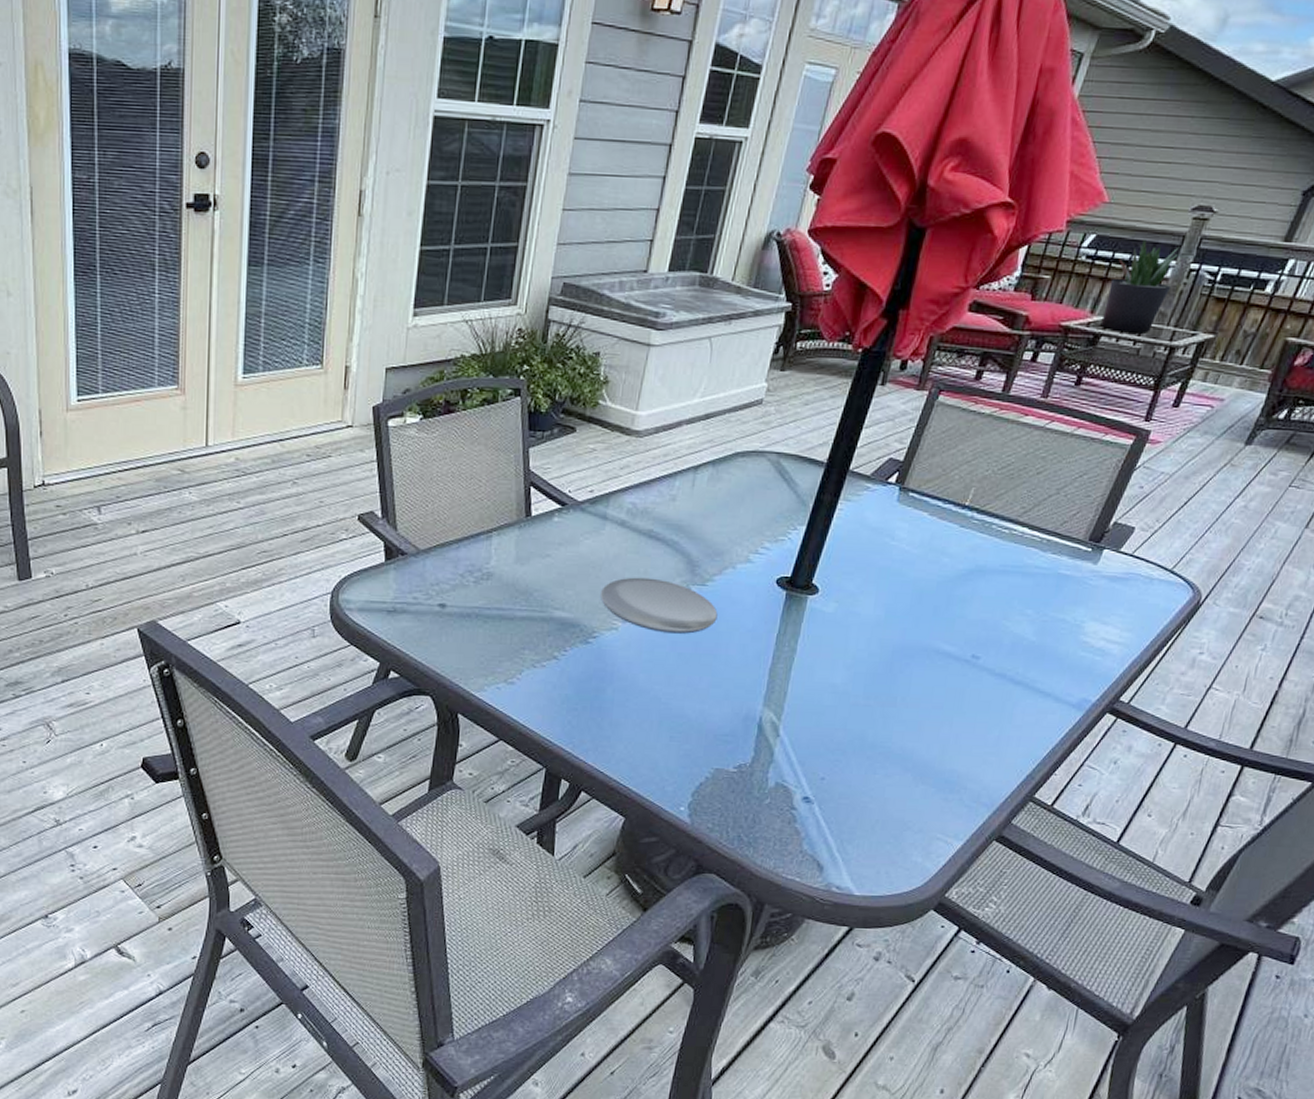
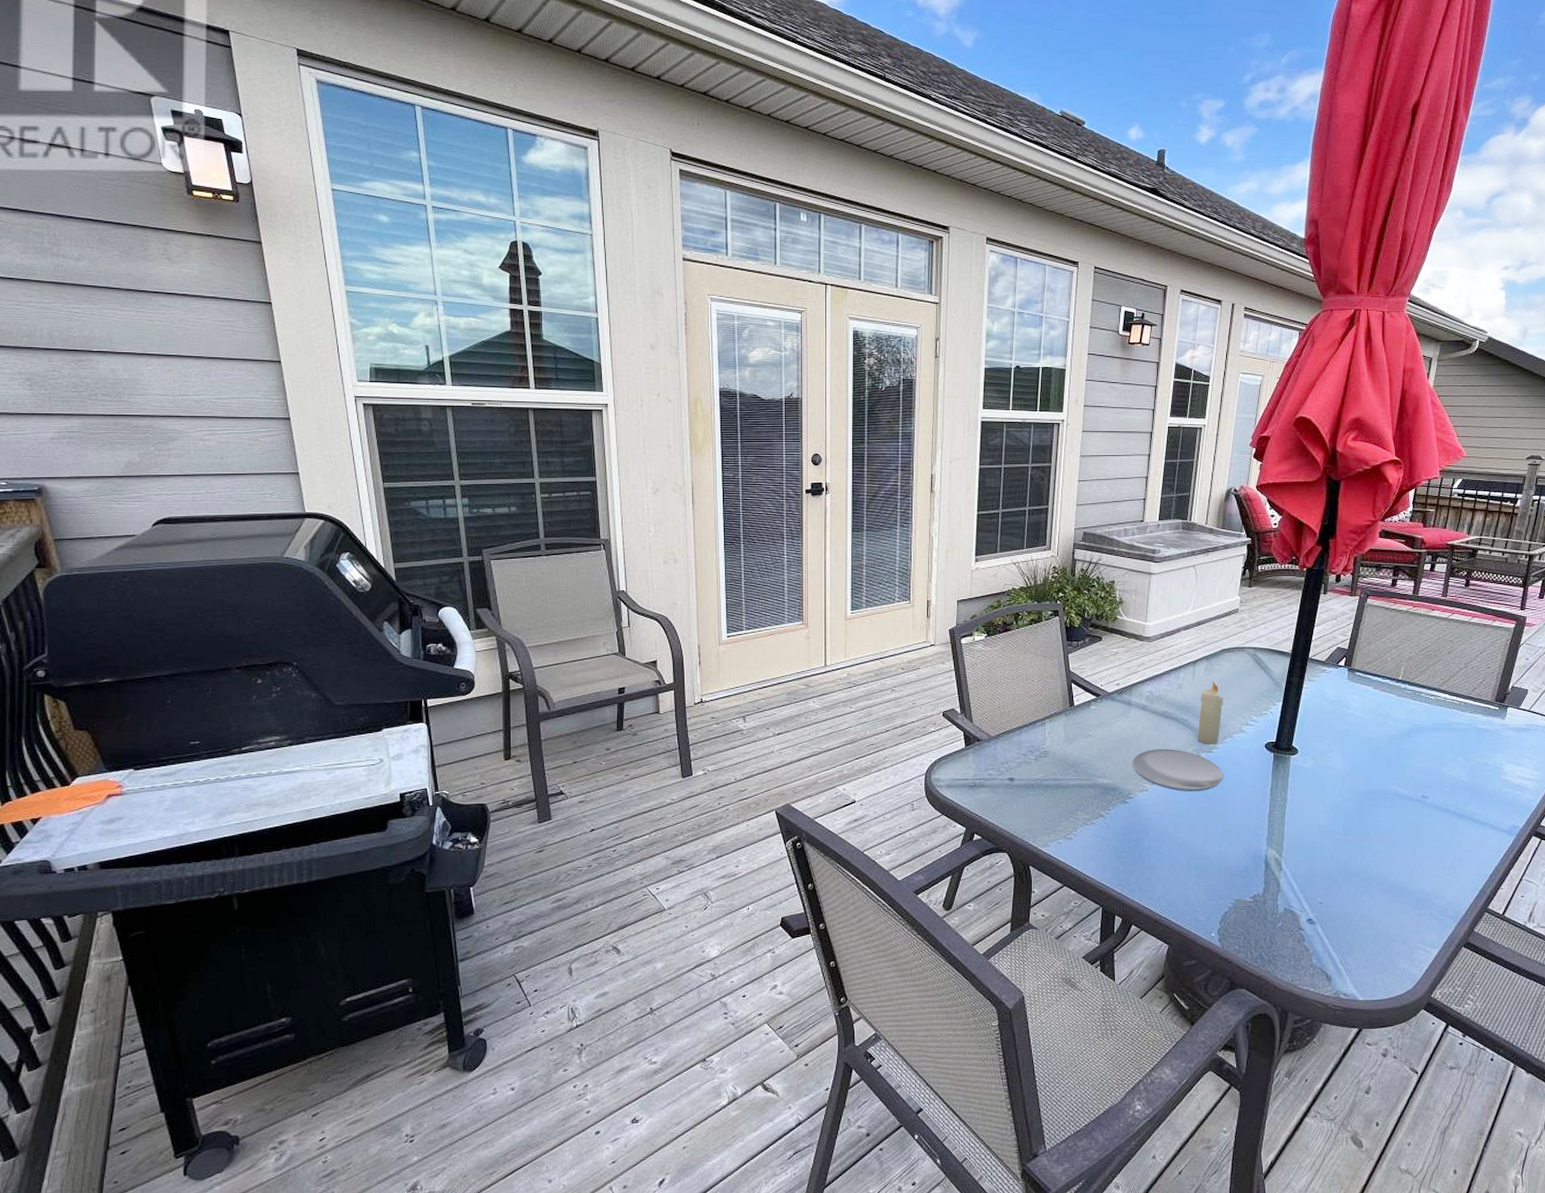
candle: none [689,494,729,576] -> present [1198,681,1224,745]
planter: present [1100,238,1178,334] -> none [1476,480,1523,547]

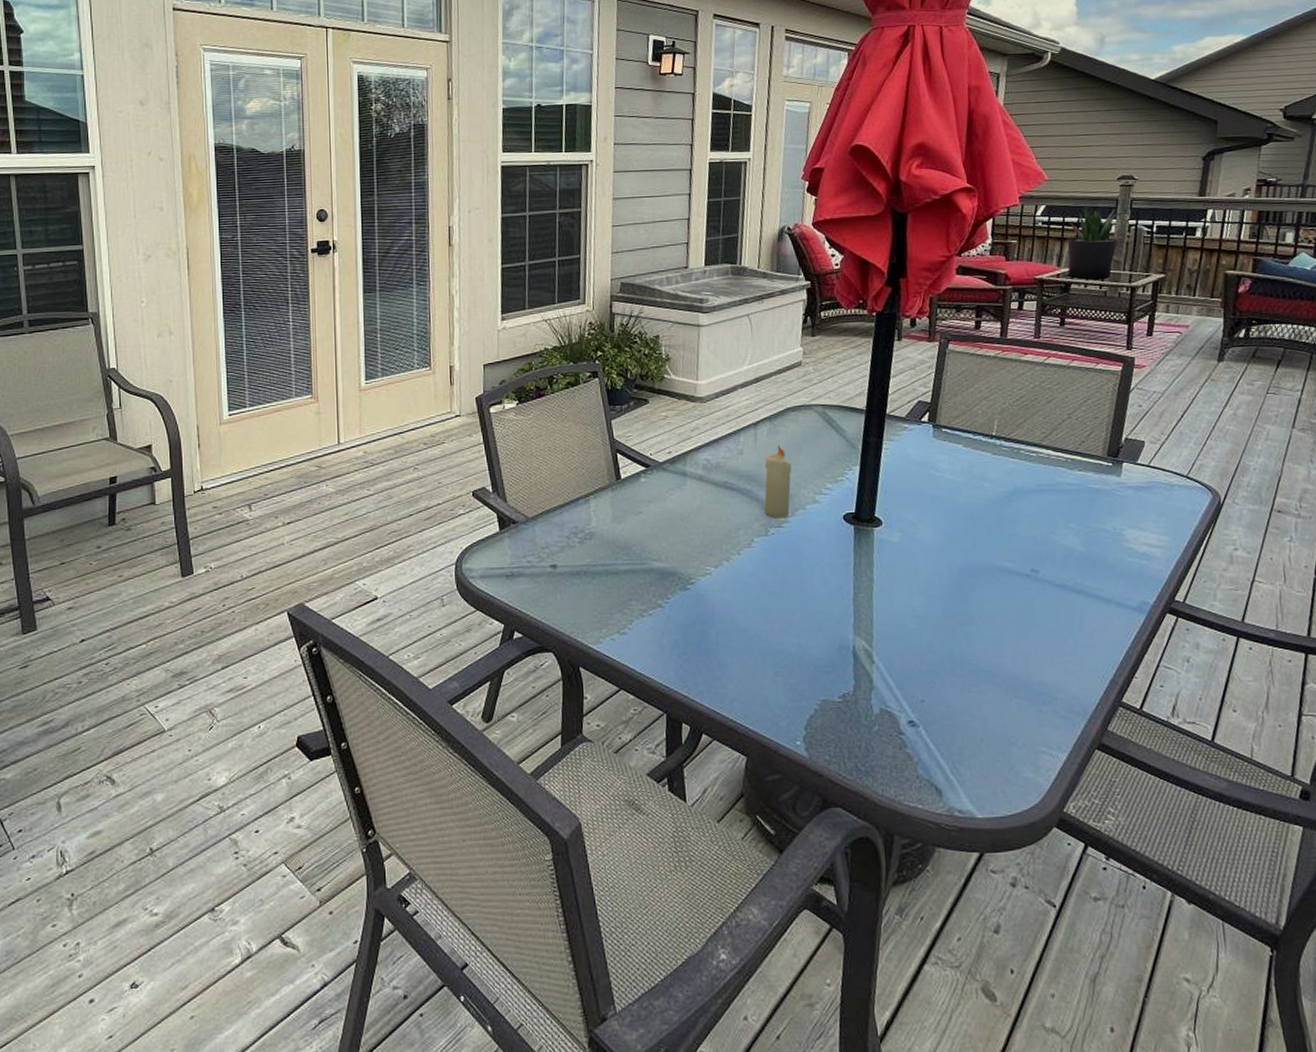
plate: present [1132,748,1223,791] -> none [691,524,798,574]
planter: none [1476,480,1523,547] -> present [1067,204,1118,280]

